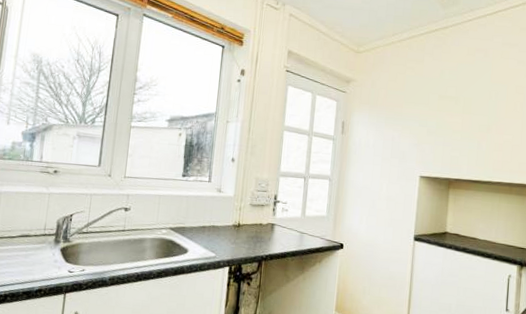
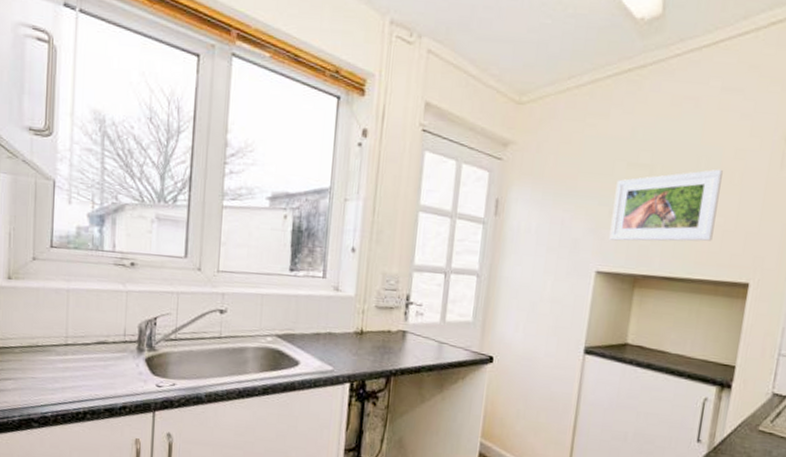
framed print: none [428,100,508,154] -> present [609,169,723,242]

